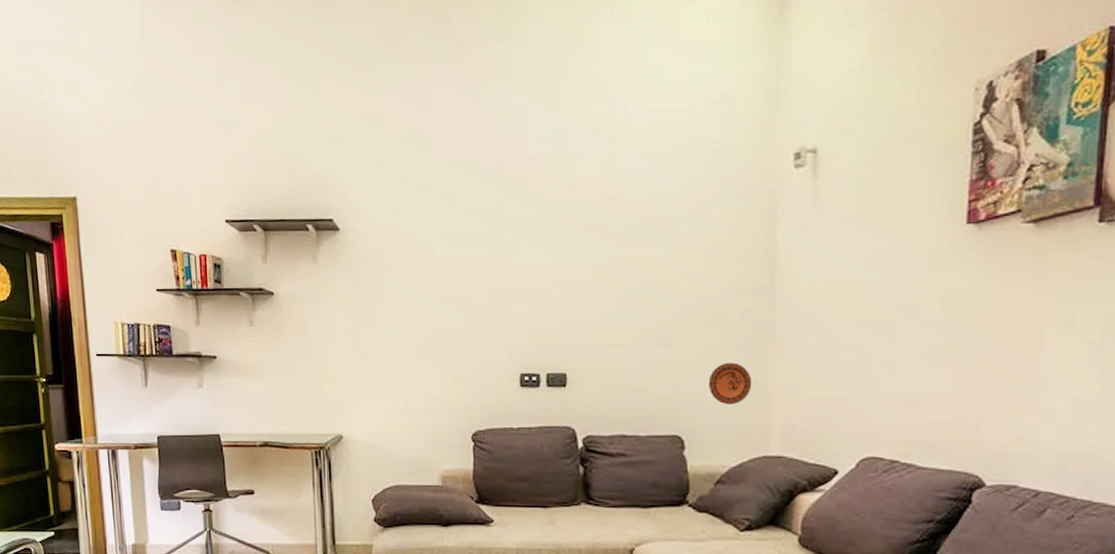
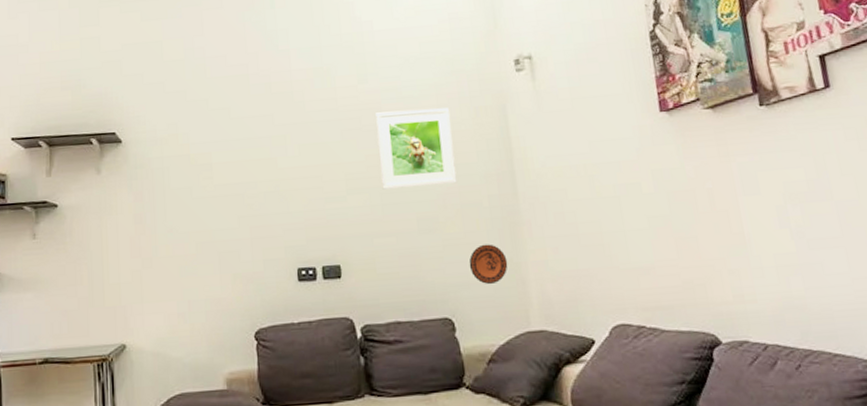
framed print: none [619,207,708,296] -> present [376,107,457,190]

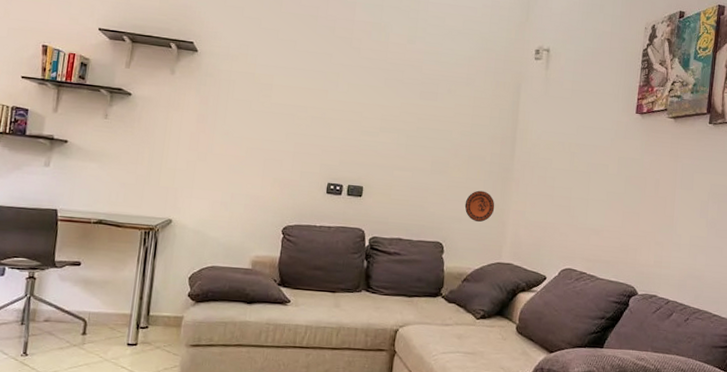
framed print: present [376,107,457,190] -> none [409,70,476,139]

